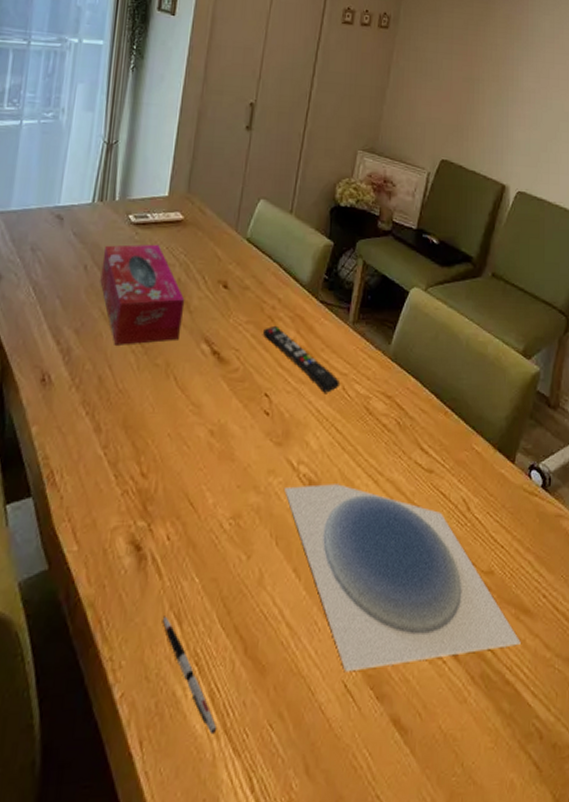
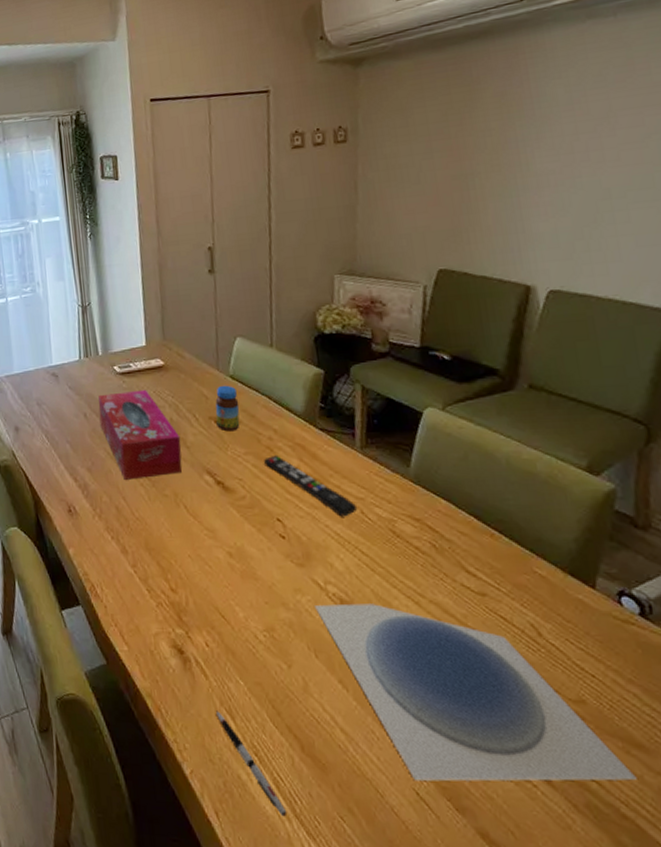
jar: none [224,247,251,298] -> present [215,385,240,432]

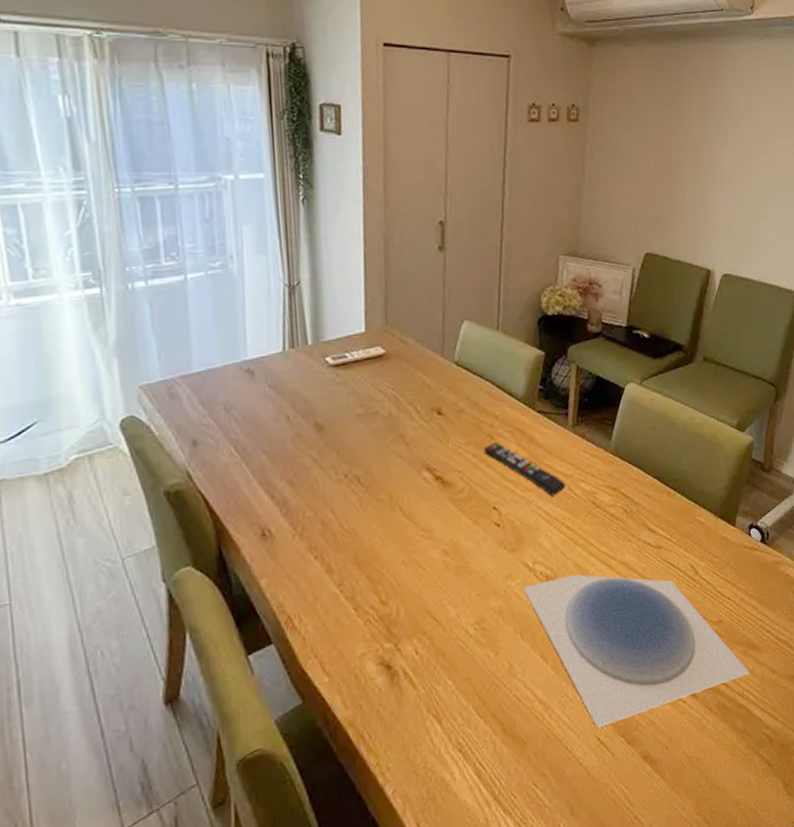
tissue box: present [98,389,183,480] -> none [304,382,400,489]
jar: present [215,385,240,432] -> none [438,372,463,423]
pen: present [215,711,288,817] -> none [421,718,487,804]

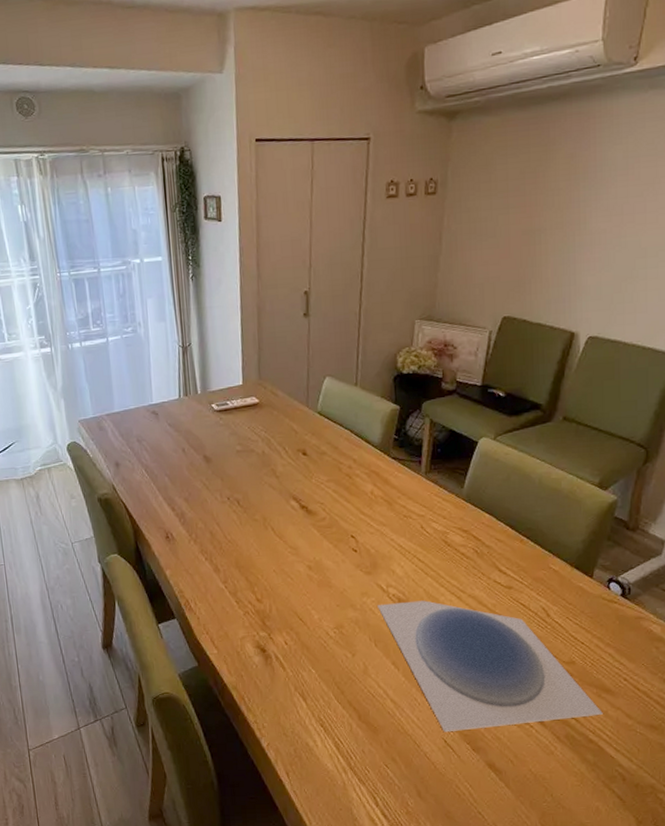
remote control: present [484,441,566,496] -> none [343,481,419,532]

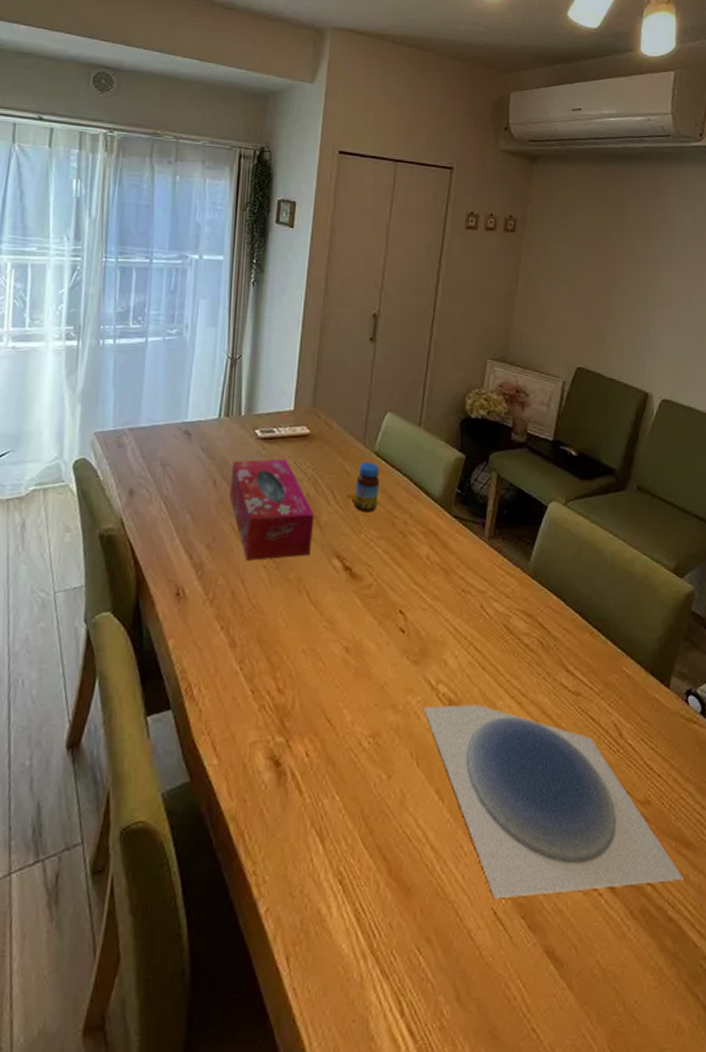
tissue box: none [196,425,272,508] -> present [229,458,315,560]
jar: none [303,420,325,462] -> present [354,461,380,513]

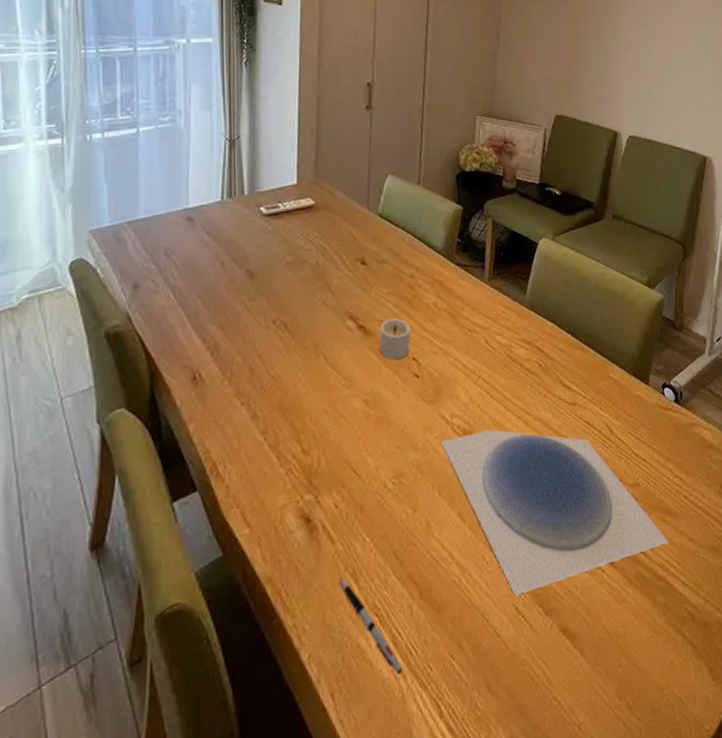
tissue box: present [229,458,315,560] -> none [239,231,326,335]
pen: none [304,833,364,955] -> present [339,577,403,675]
jar: present [354,461,380,513] -> none [362,224,386,273]
candle: none [364,565,400,609] -> present [379,318,411,360]

